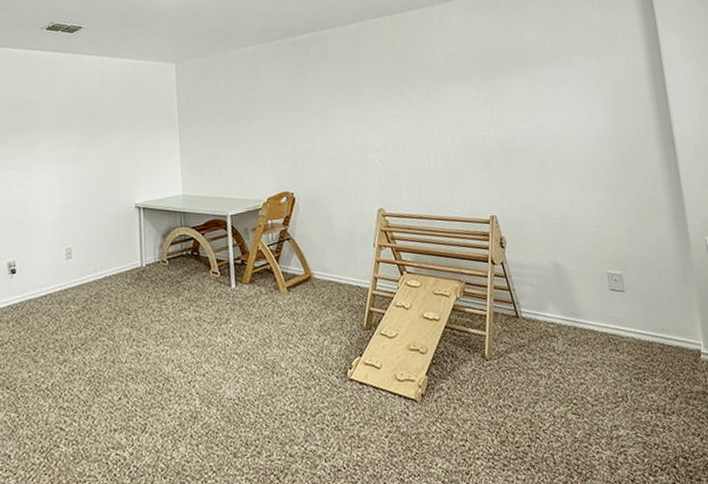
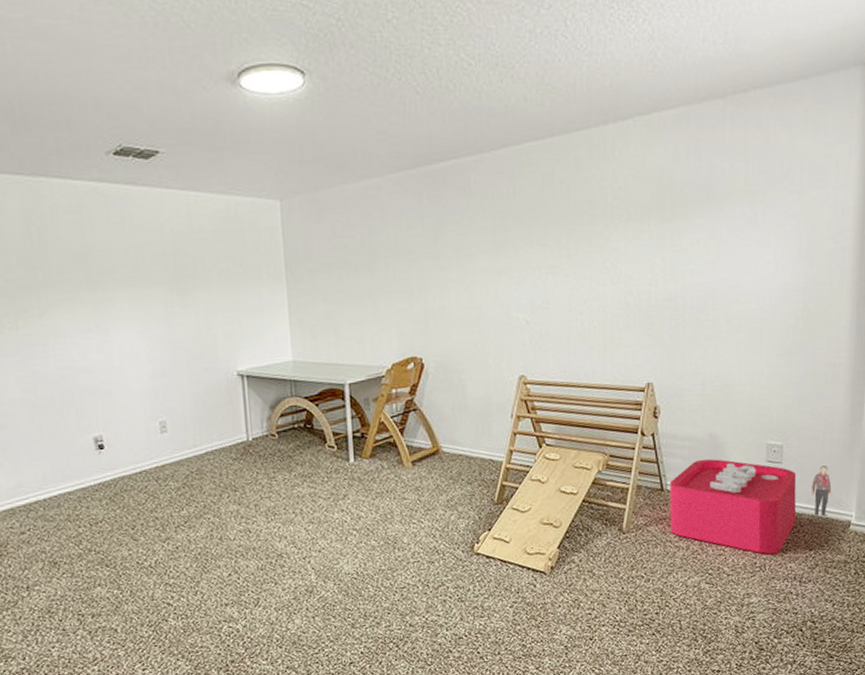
storage bin: none [524,287,678,384] -> present [670,459,832,555]

